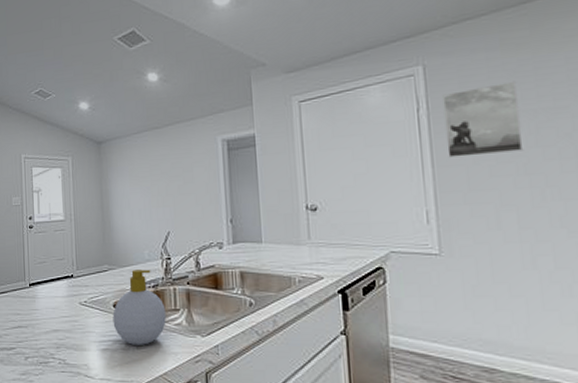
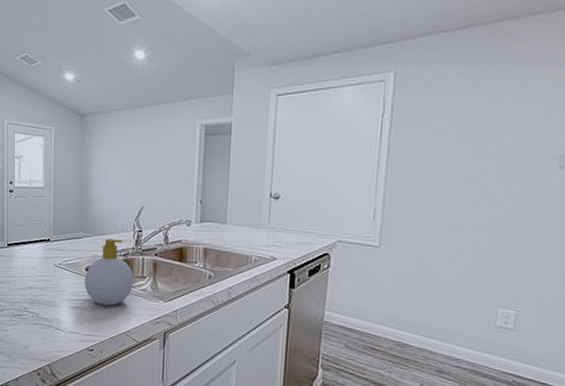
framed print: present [442,80,524,158] -> none [401,96,474,163]

